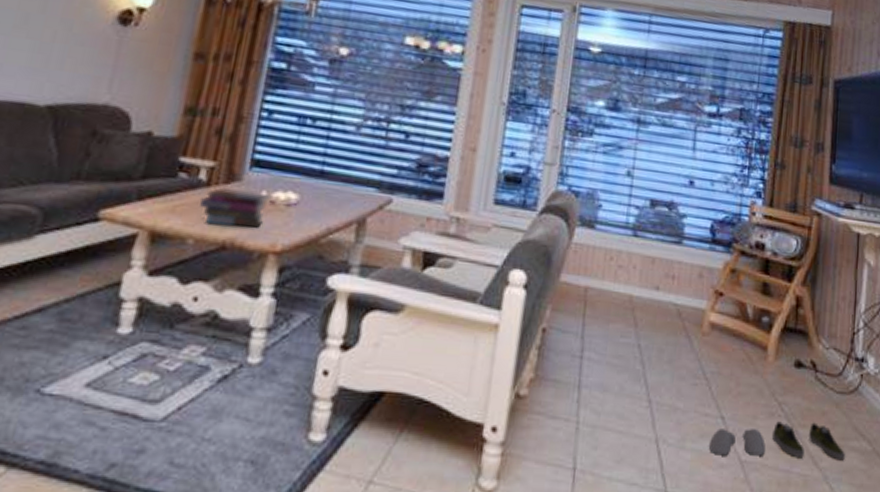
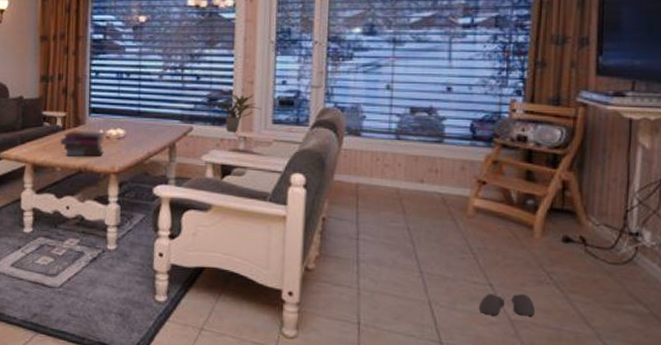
potted plant: none [423,159,483,211] -> present [214,92,262,132]
shoe: present [771,421,845,461] -> none [540,288,619,321]

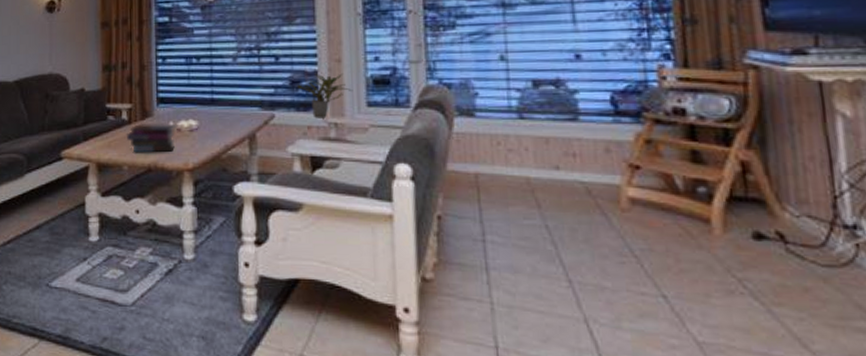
slippers: present [478,294,535,317] -> none [651,308,729,337]

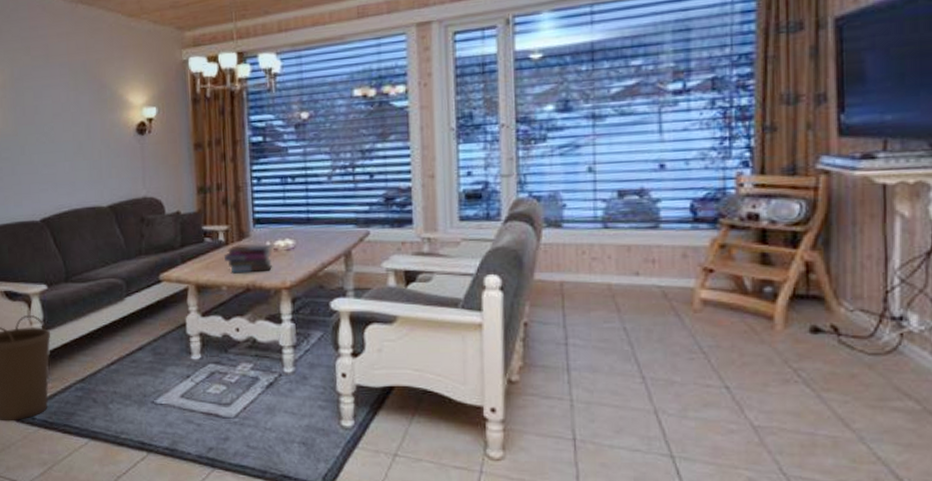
potted plant: present [297,73,353,118] -> none [391,189,446,234]

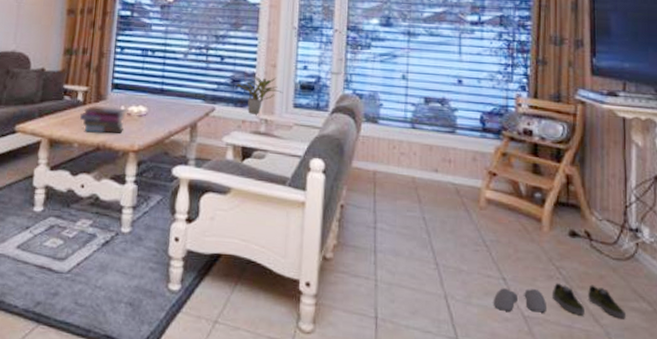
potted plant: none [391,189,446,234] -> present [237,74,284,115]
slippers: none [714,396,782,422] -> present [493,288,546,313]
shoe: none [788,385,885,421] -> present [551,283,626,319]

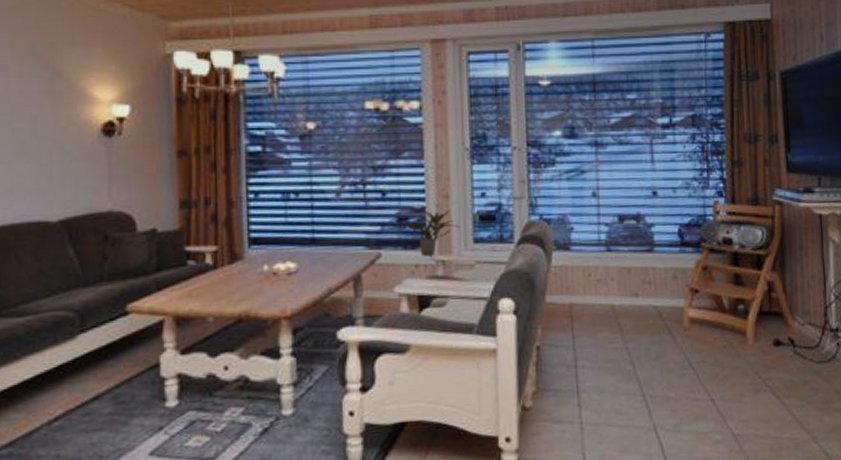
books: present [80,105,128,133] -> none [212,267,274,302]
slippers: present [493,288,546,313] -> none [703,405,755,433]
shoe: present [551,283,626,319] -> none [759,391,830,424]

